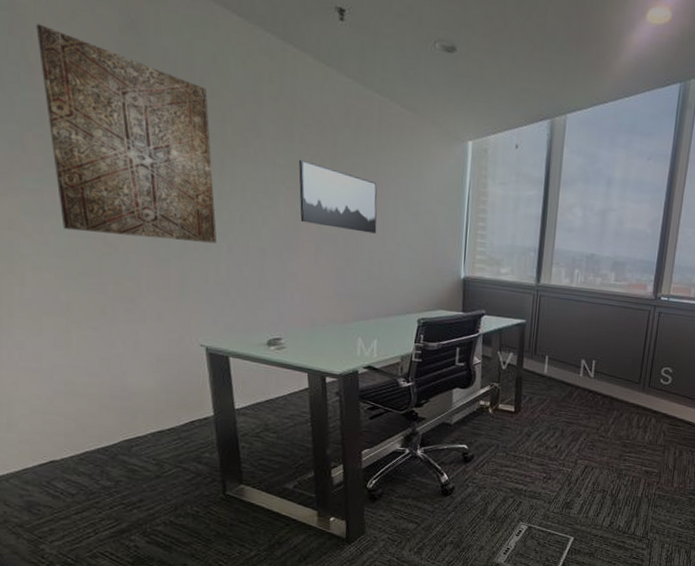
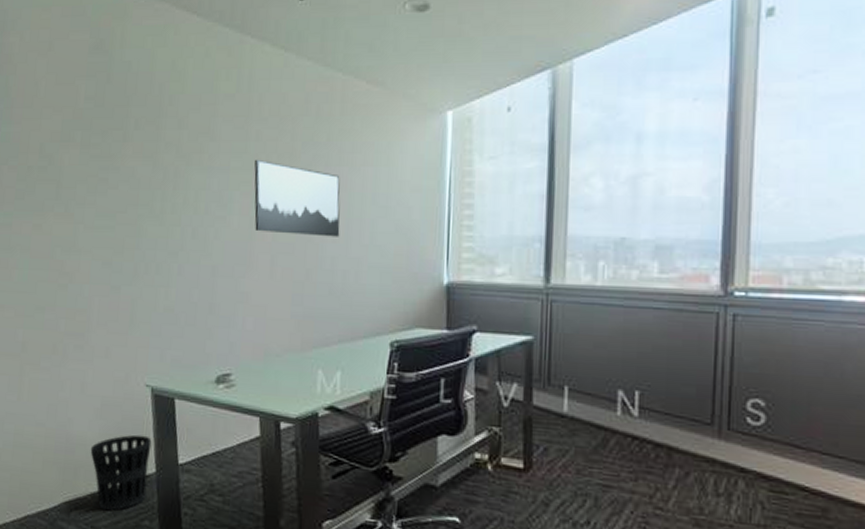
wall art: present [36,24,217,244] -> none [19,59,168,265]
wastebasket: none [148,385,209,447] -> present [90,434,152,511]

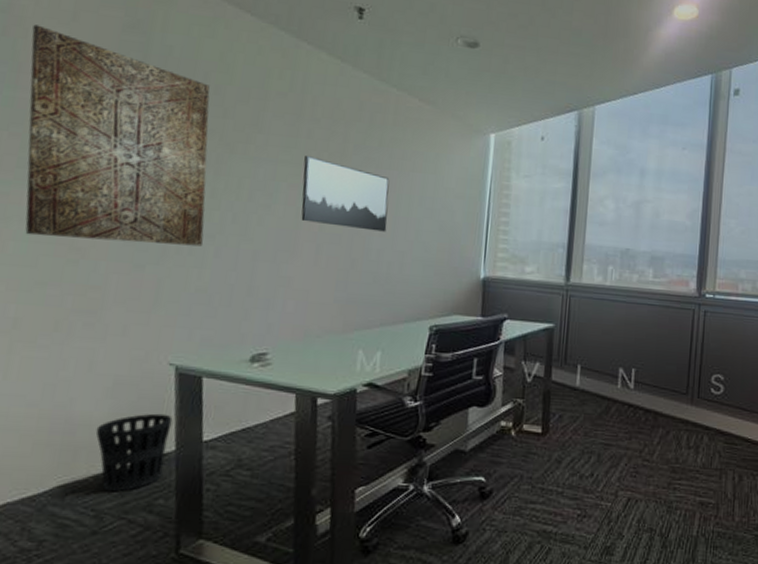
wall art: none [19,59,168,265] -> present [25,24,210,247]

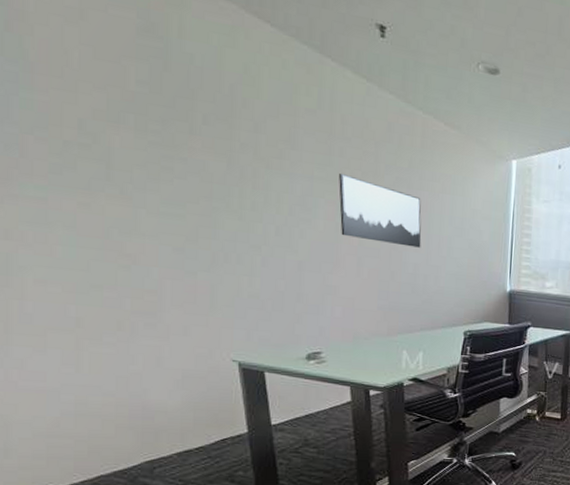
wall art: present [25,24,210,247] -> none [38,20,251,256]
wastebasket: present [95,413,173,492] -> none [172,402,242,466]

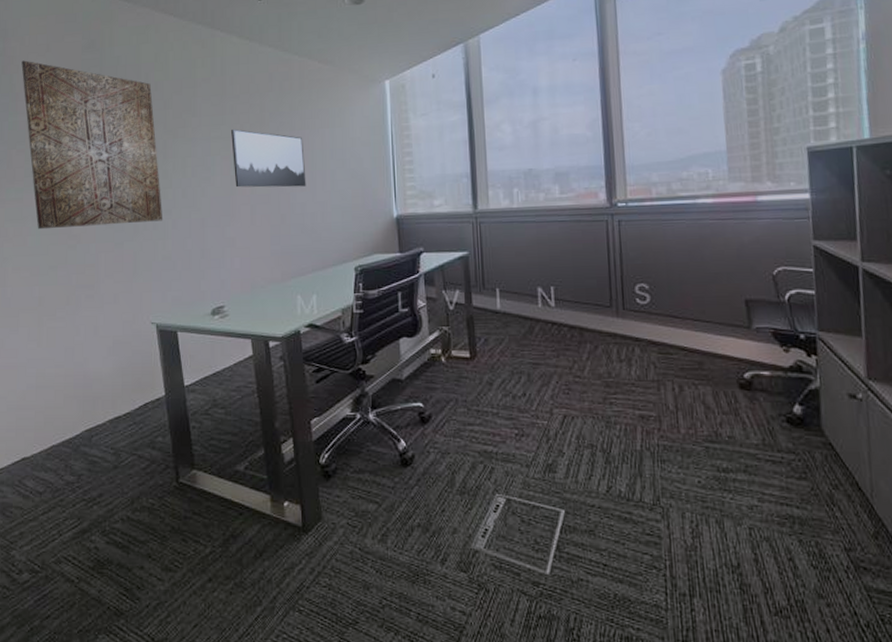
wall art: none [38,20,251,256] -> present [21,60,163,230]

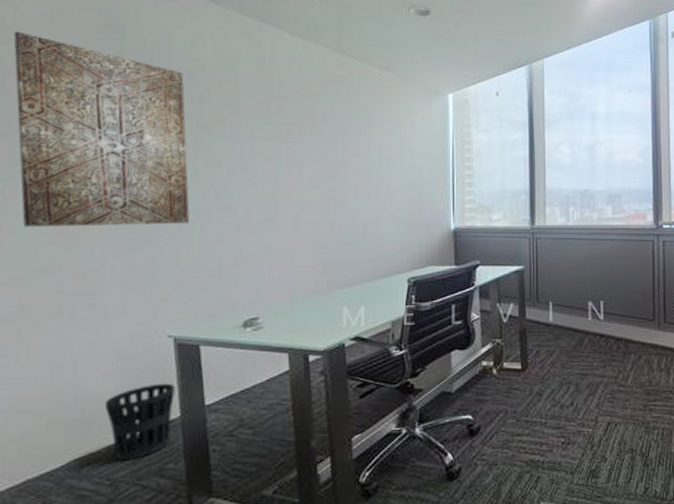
wastebasket: none [106,365,160,433] -> present [104,383,175,461]
wall art: present [231,129,306,188] -> none [277,129,360,194]

